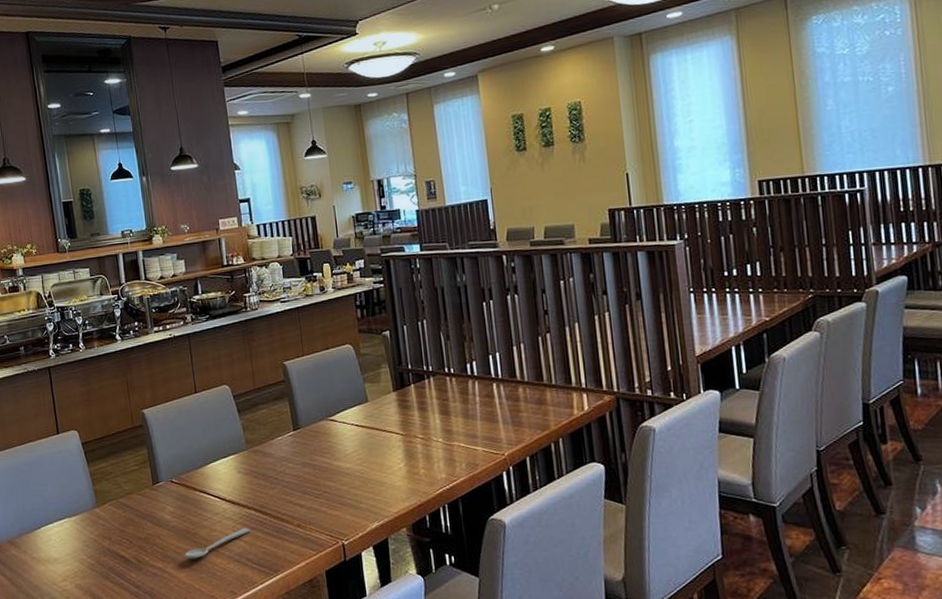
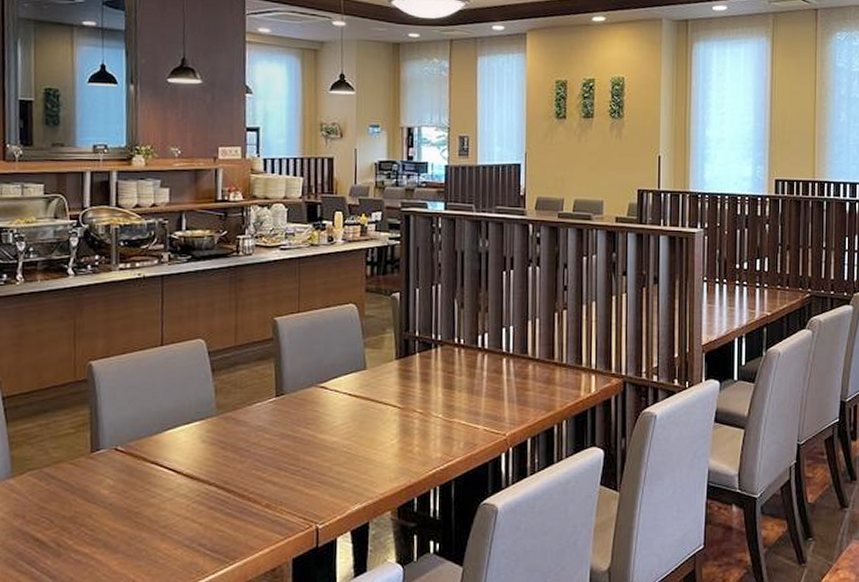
spoon: present [184,527,251,559] -> none [119,507,208,543]

